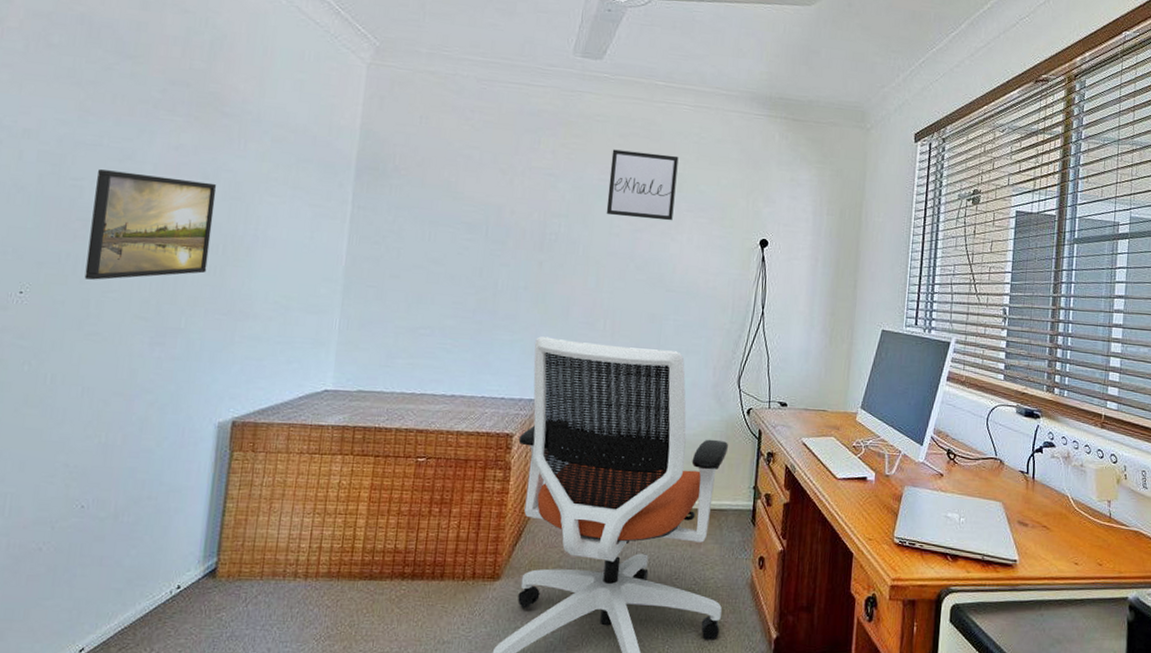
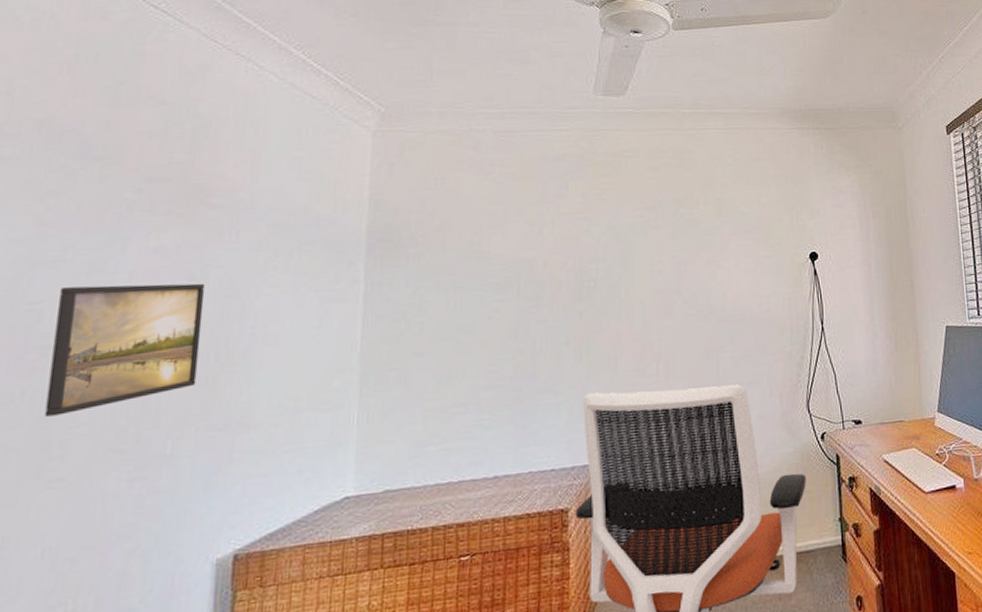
wall art: present [606,149,679,221] -> none [645,181,717,252]

